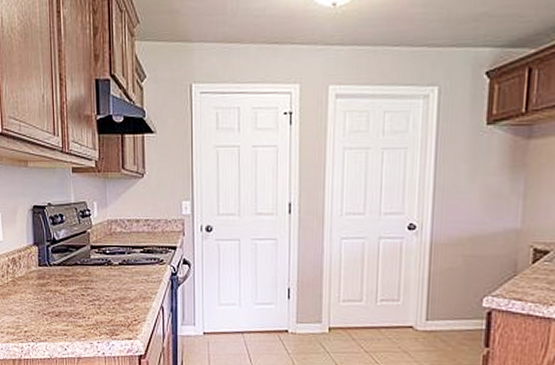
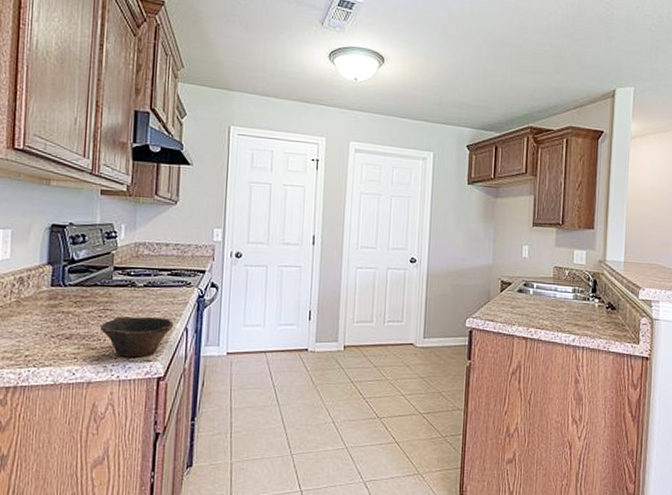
bowl: none [84,295,150,335] -> present [100,316,174,357]

